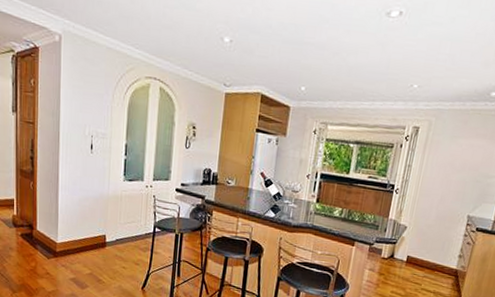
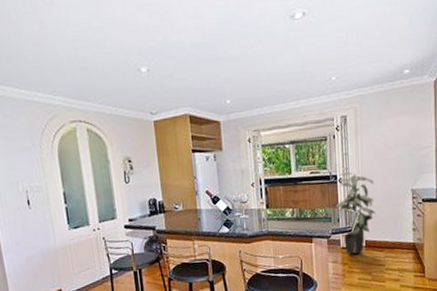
indoor plant: none [380,184,431,267] -> present [330,172,375,254]

